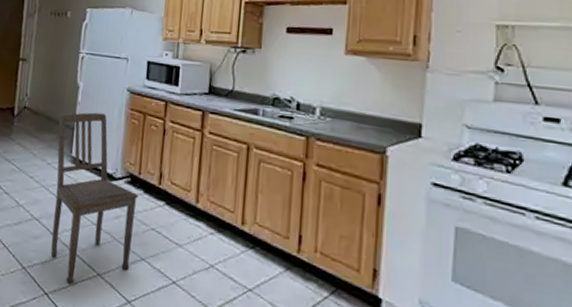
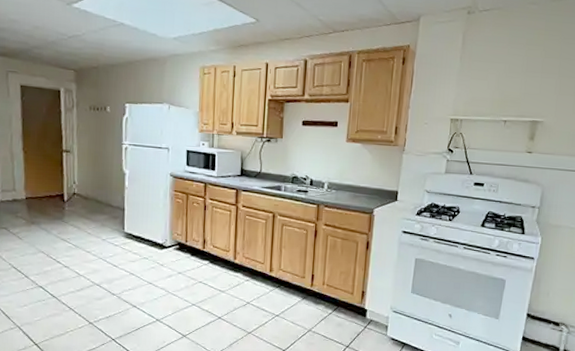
dining chair: present [50,112,139,285] -> none [108,195,187,330]

